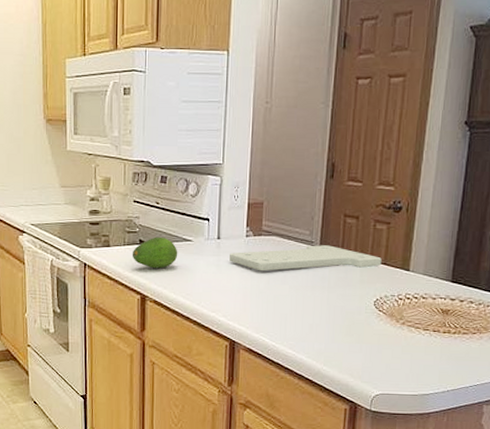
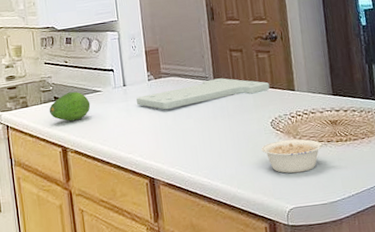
legume: none [358,322,442,359] -> present [261,139,335,174]

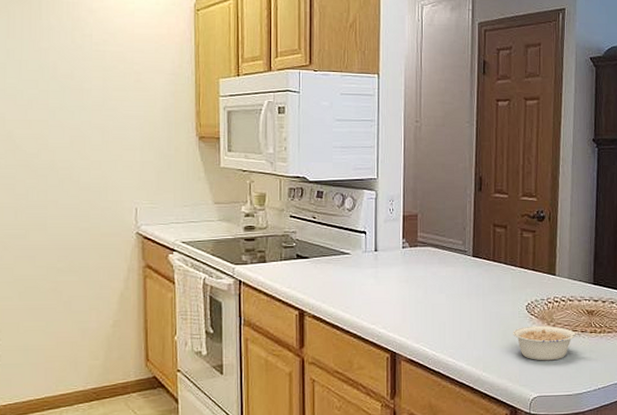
fruit: present [49,91,91,121] -> none [289,251,336,283]
cutting board: present [136,78,270,110] -> none [387,254,530,281]

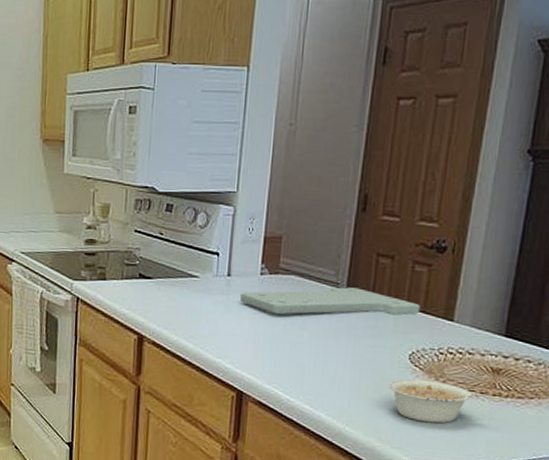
cutting board: none [387,254,530,281] -> present [240,287,420,315]

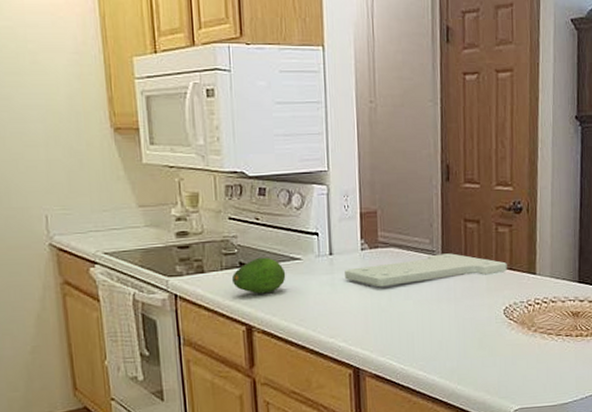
fruit: none [130,271,182,307] -> present [231,257,286,294]
legume: present [388,379,491,424] -> none [490,331,574,370]

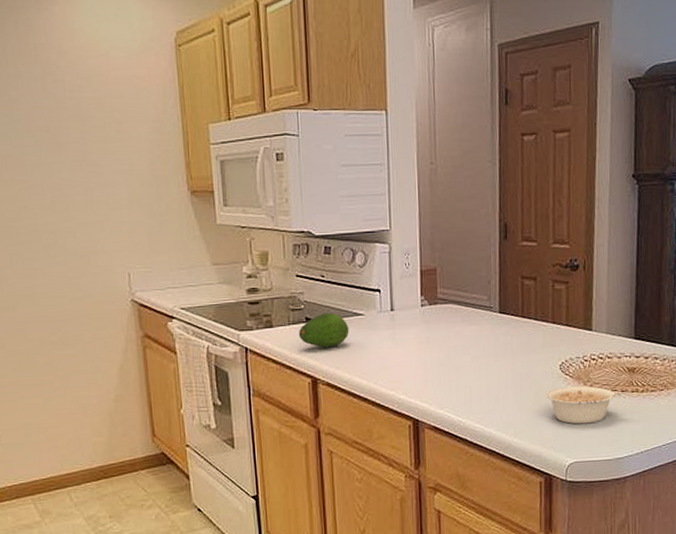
cutting board: present [345,253,507,288] -> none [405,309,564,342]
legume: none [490,331,574,370] -> present [546,386,630,424]

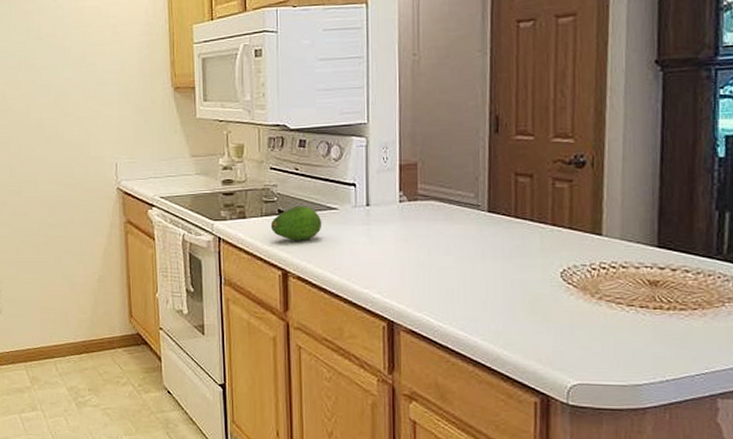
legume: present [546,386,630,424] -> none [543,297,651,342]

